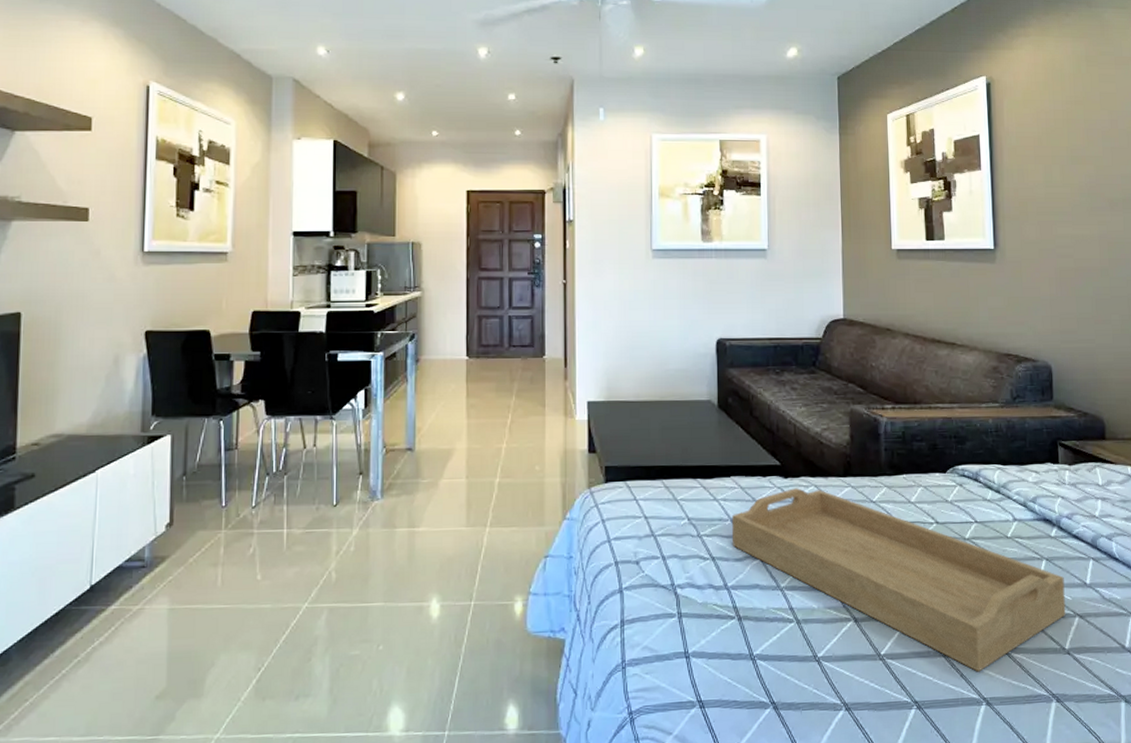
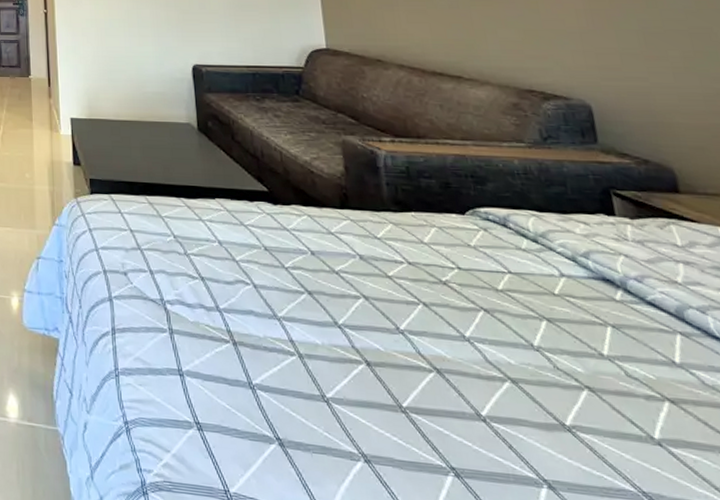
serving tray: present [732,488,1066,672] -> none [220,216,650,447]

